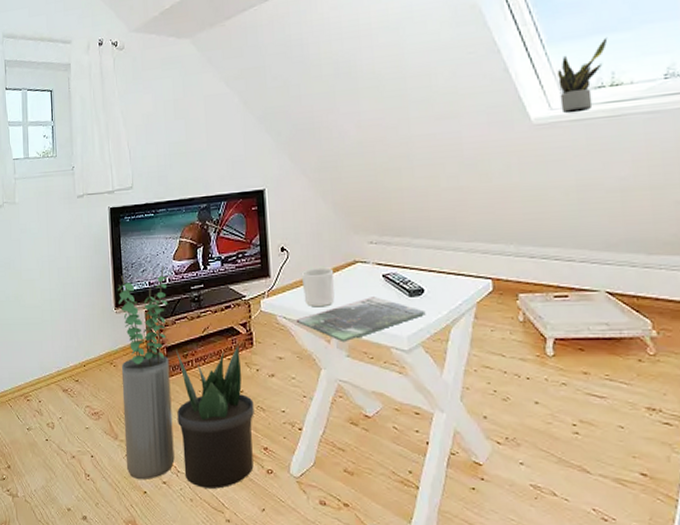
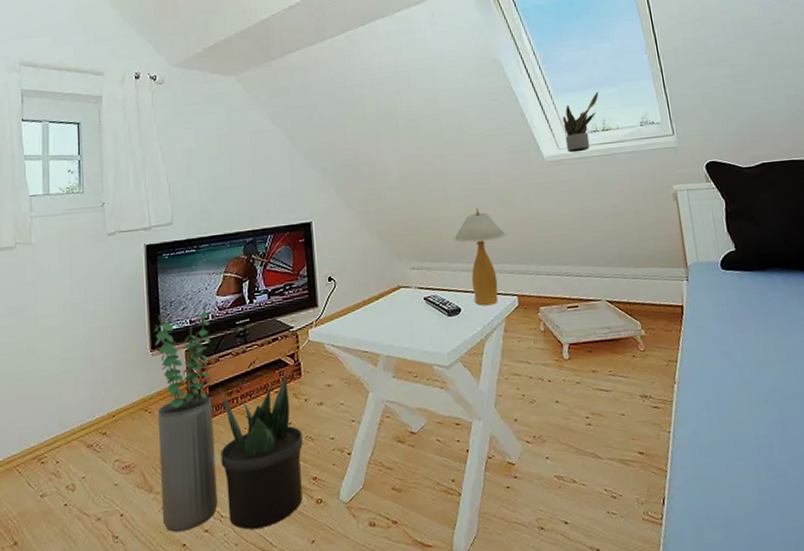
magazine: present [297,297,426,343] -> none [345,318,463,365]
mug: present [301,267,335,307] -> none [348,294,381,333]
table lamp: none [417,177,482,288] -> present [453,207,507,306]

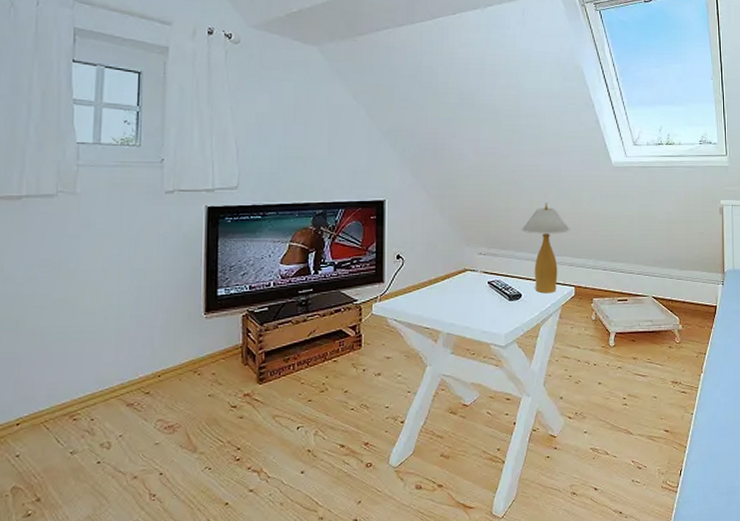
vase: present [153,301,218,532] -> none [205,269,272,491]
planter: present [220,377,303,530] -> none [272,347,357,490]
potted plant: present [562,91,599,153] -> none [633,108,667,161]

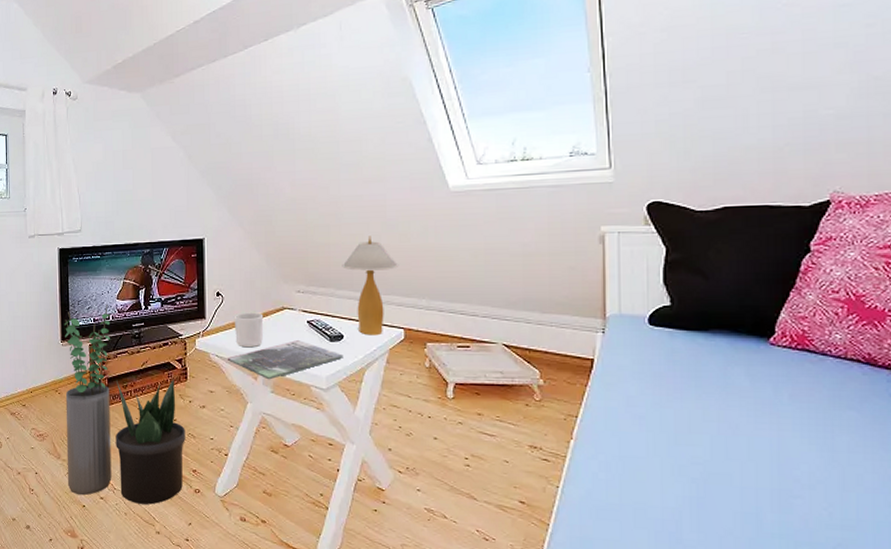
vase: none [205,269,272,491] -> present [64,303,112,495]
planter: none [272,347,357,490] -> present [115,379,186,505]
magazine: none [407,301,521,341] -> present [228,340,344,380]
mug: none [414,274,445,310] -> present [234,312,264,348]

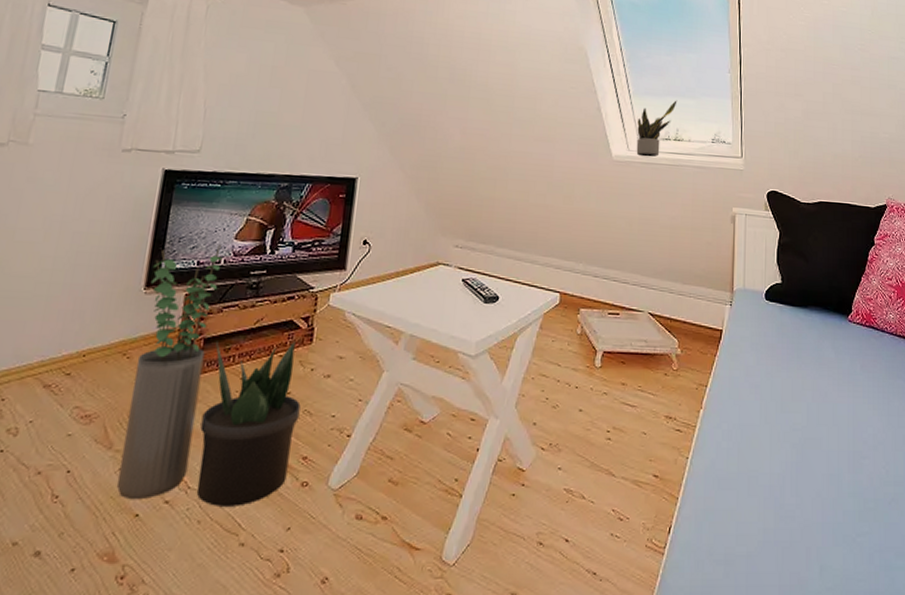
magazine: present [228,340,344,380] -> none [367,300,497,345]
mug: present [234,312,264,348] -> none [378,265,415,307]
table lamp: present [342,236,399,336] -> none [505,194,561,299]
potted plant: none [476,115,523,183] -> present [636,100,677,157]

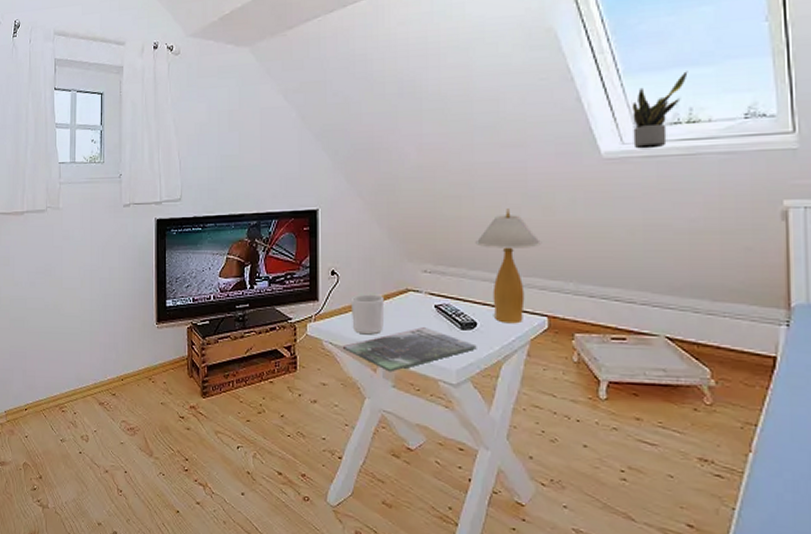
vase: present [116,243,223,499] -> none [160,281,212,499]
planter: present [196,341,301,506] -> none [215,368,294,513]
magazine: none [367,300,497,345] -> present [343,327,477,373]
mug: none [378,265,415,307] -> present [350,294,385,335]
table lamp: none [505,194,561,299] -> present [475,208,543,324]

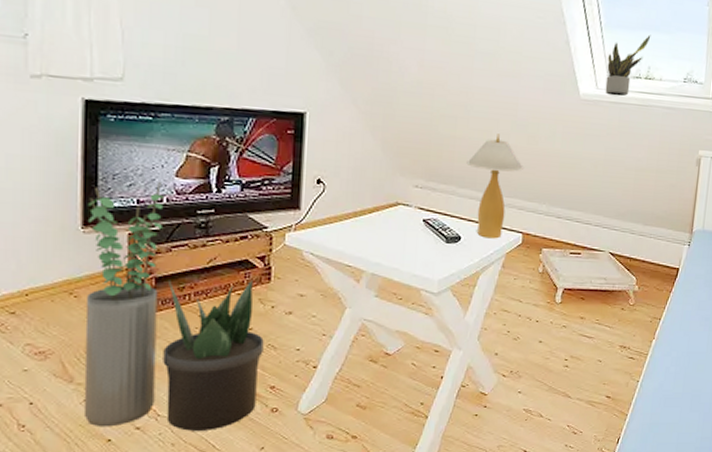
vase: none [160,281,212,499] -> present [83,181,164,426]
planter: none [215,368,294,513] -> present [163,280,264,431]
magazine: present [343,327,477,373] -> none [326,240,459,283]
mug: present [350,294,385,335] -> none [336,205,374,246]

